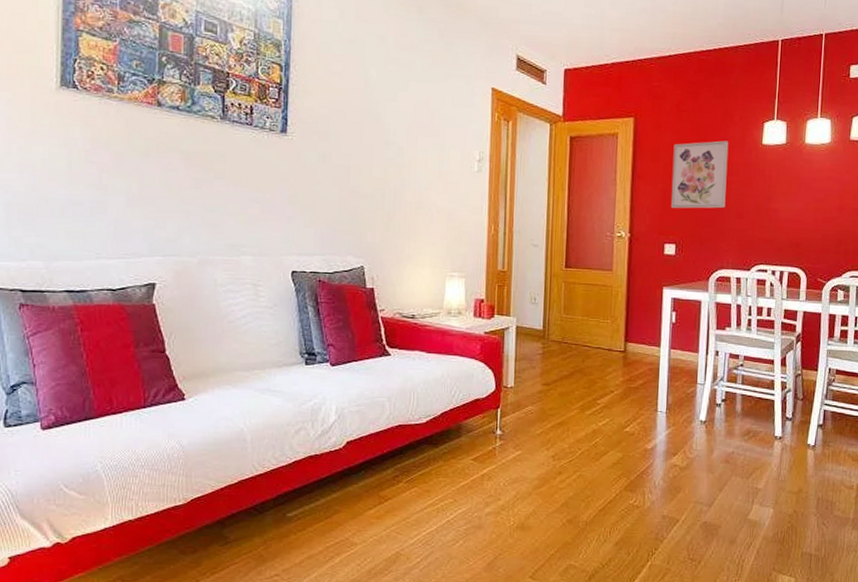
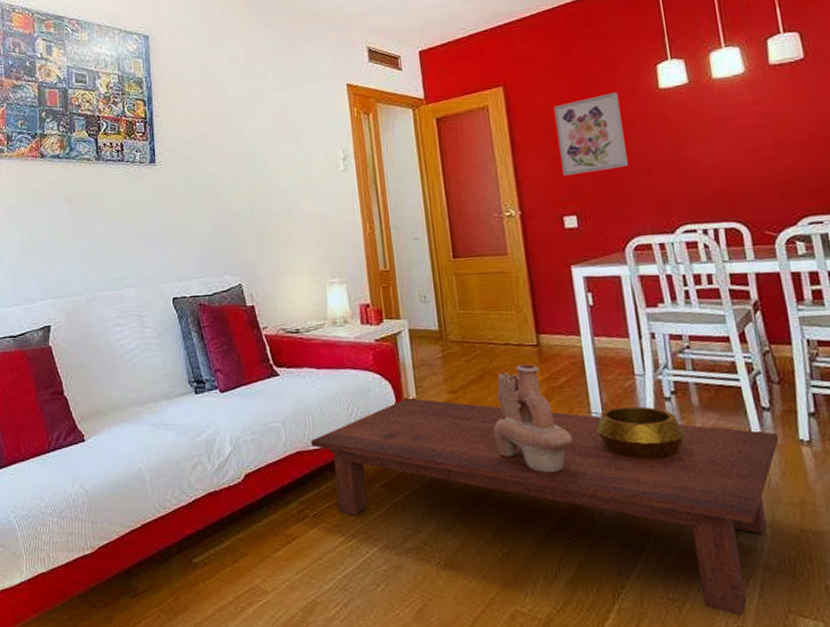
coffee table: none [413,385,794,573] -> present [311,397,779,617]
decorative vase: none [576,366,639,458] -> present [494,364,573,474]
decorative bowl: none [659,409,726,452] -> present [596,406,685,460]

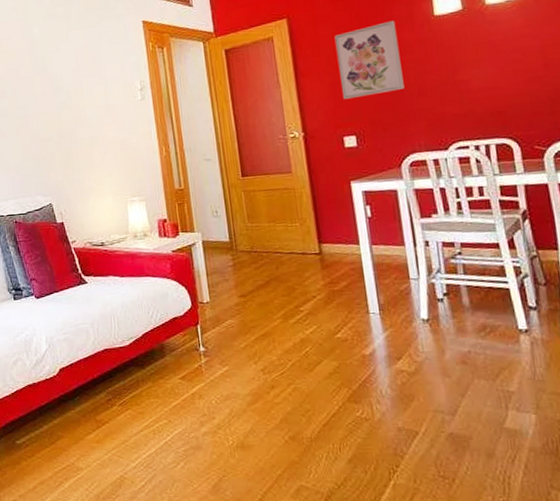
coffee table: present [311,397,779,617] -> none [117,301,545,492]
decorative vase: present [494,364,573,474] -> none [280,270,352,367]
decorative bowl: present [596,406,685,460] -> none [374,307,456,354]

